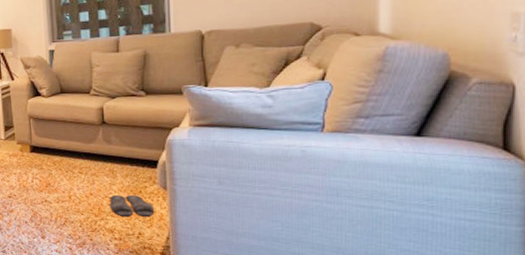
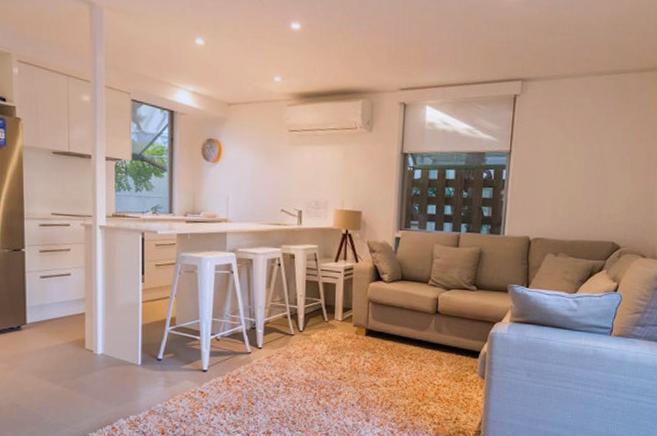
slippers: present [109,195,155,216] -> none [432,382,472,403]

